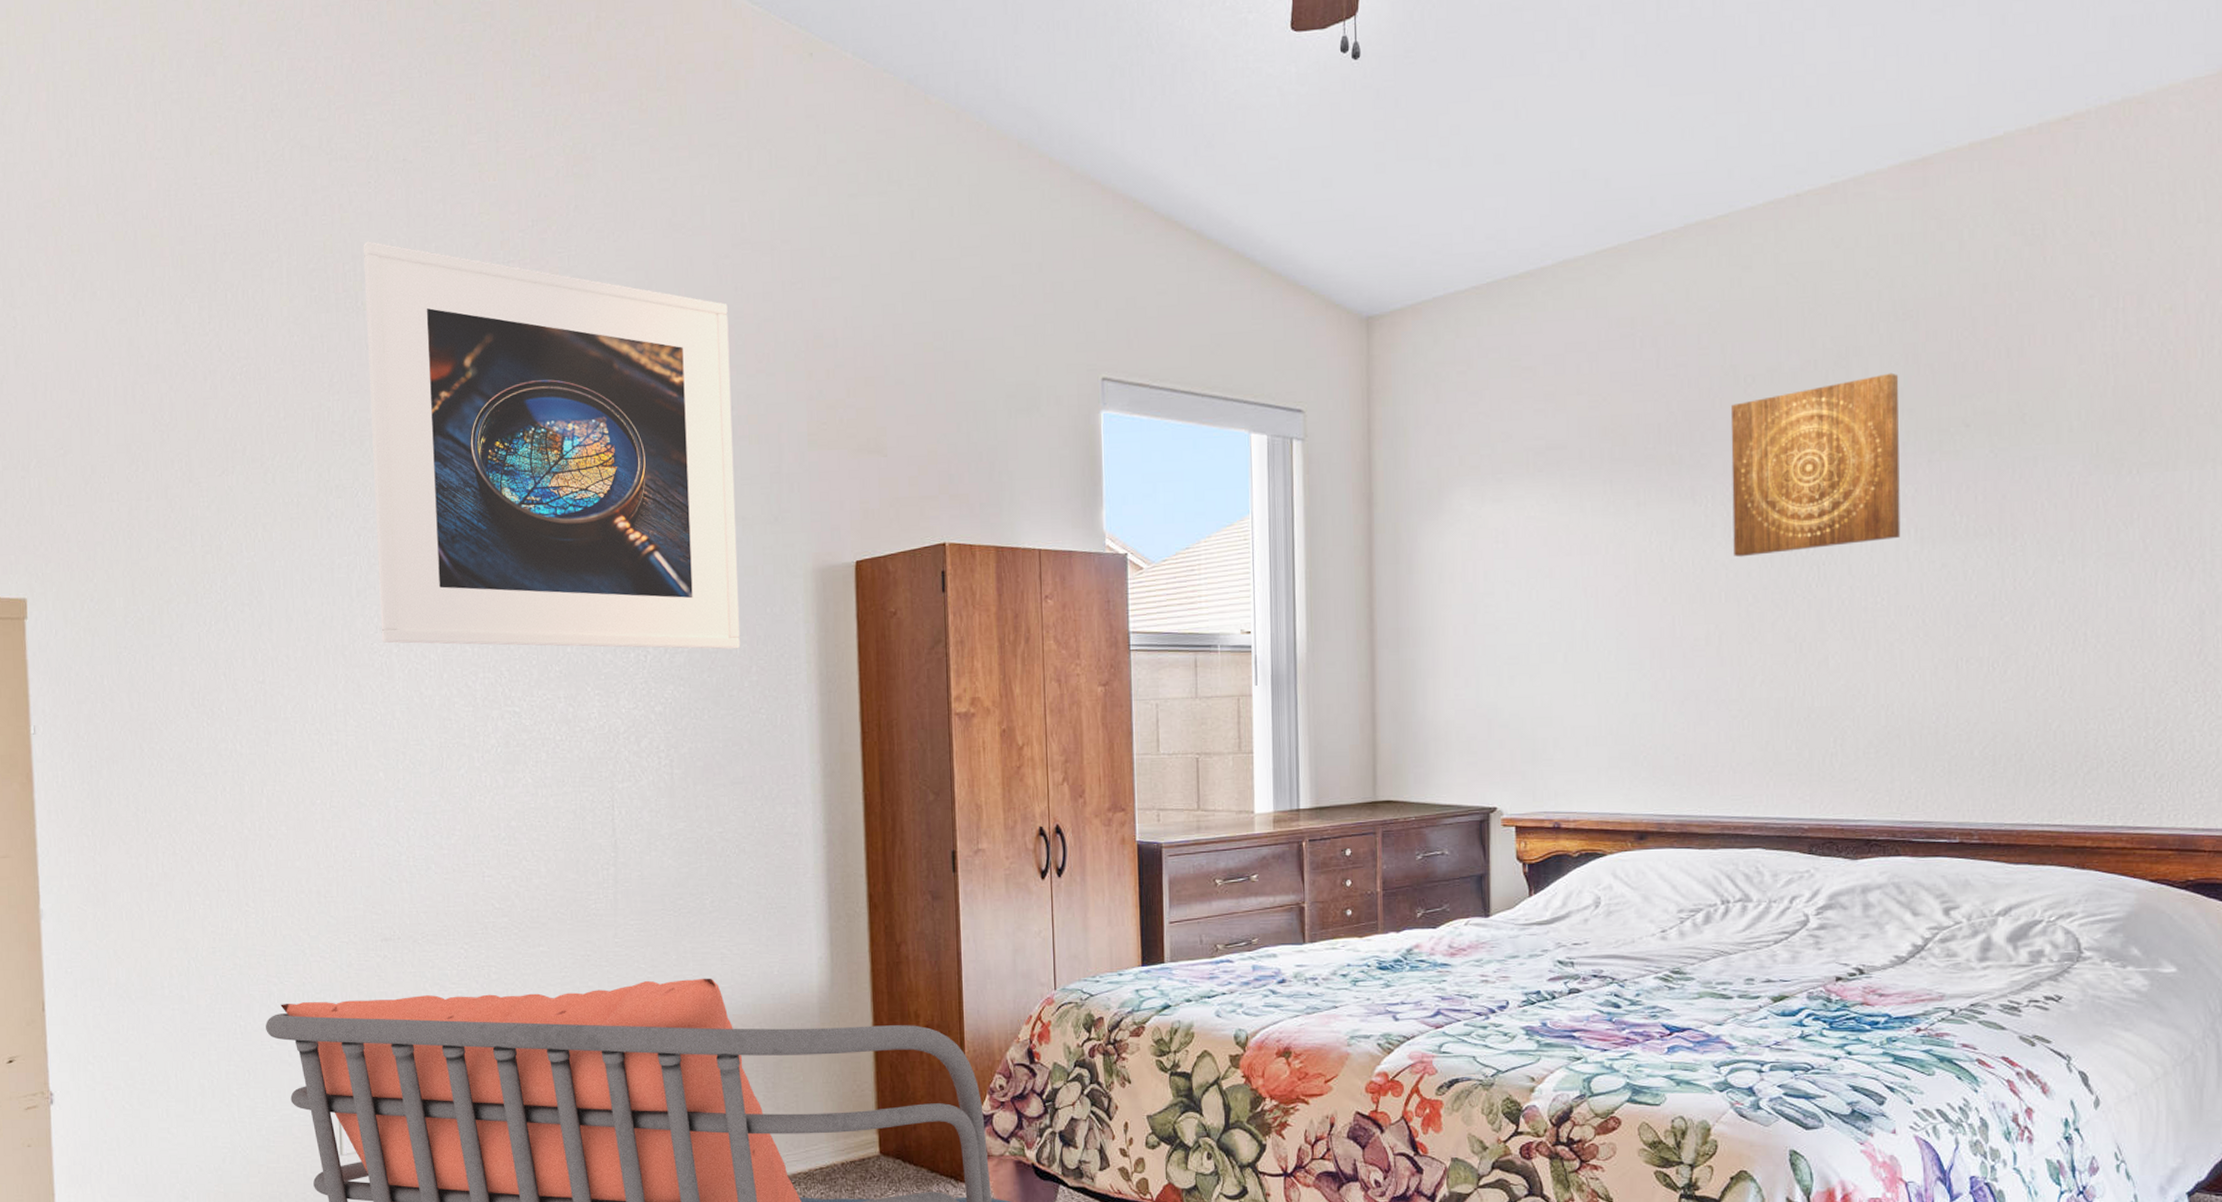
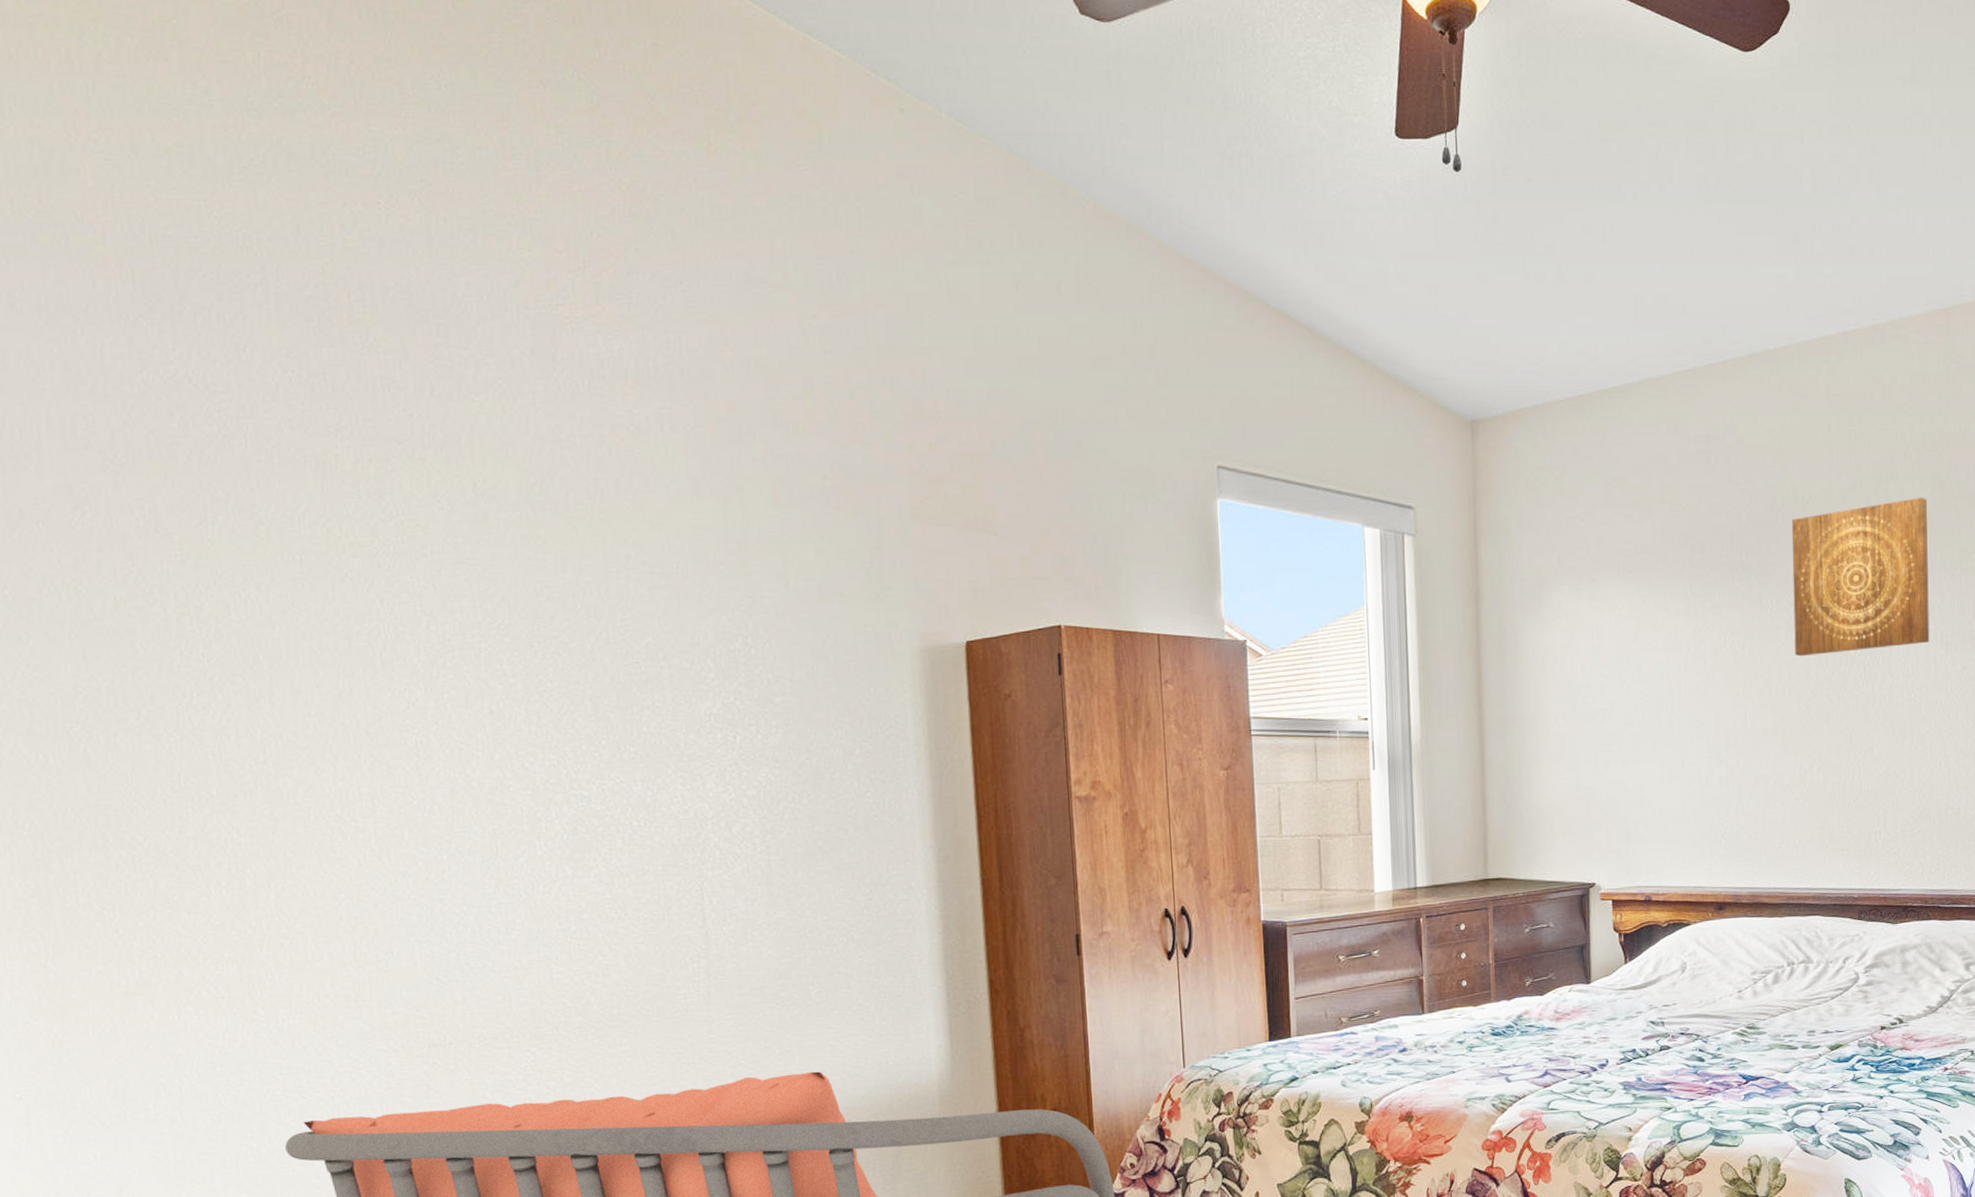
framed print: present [364,241,741,650] -> none [374,269,842,731]

